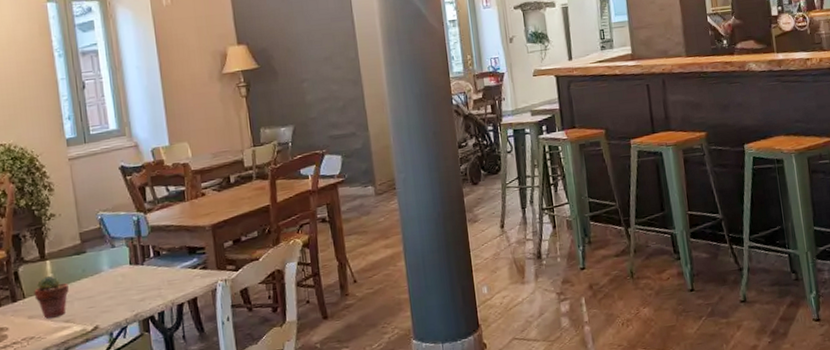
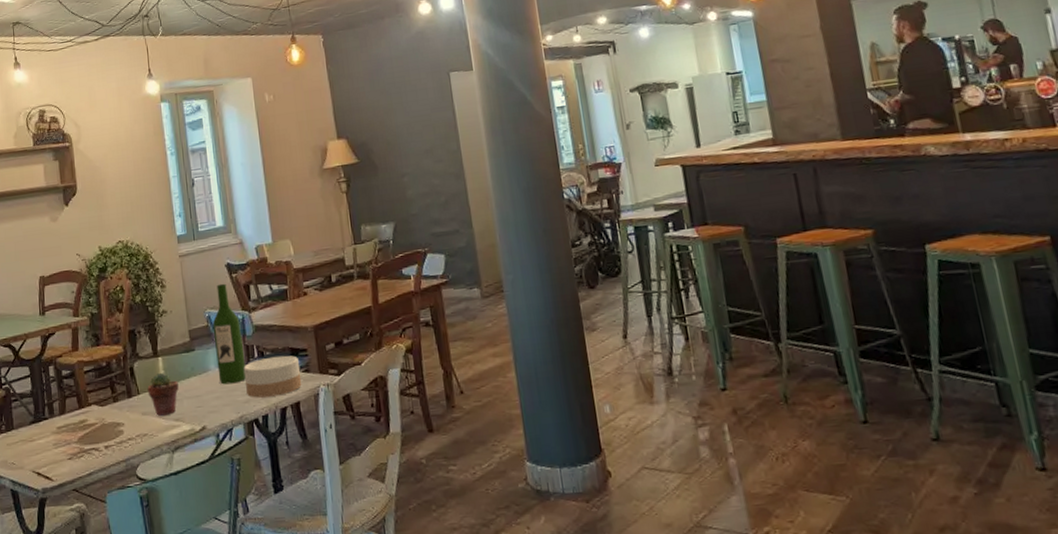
wine bottle: none [105,185,141,285] -> present [212,283,246,385]
bowl: none [138,254,199,296] -> present [243,355,302,398]

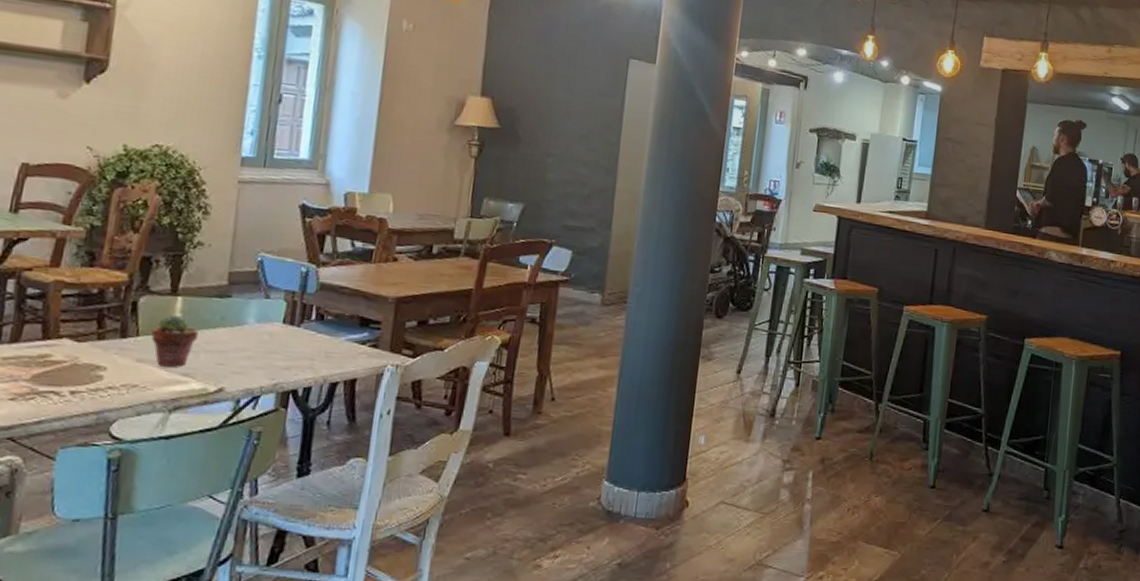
wine bottle: present [212,283,246,385] -> none [256,226,303,345]
bowl: present [243,355,302,398] -> none [290,322,368,368]

